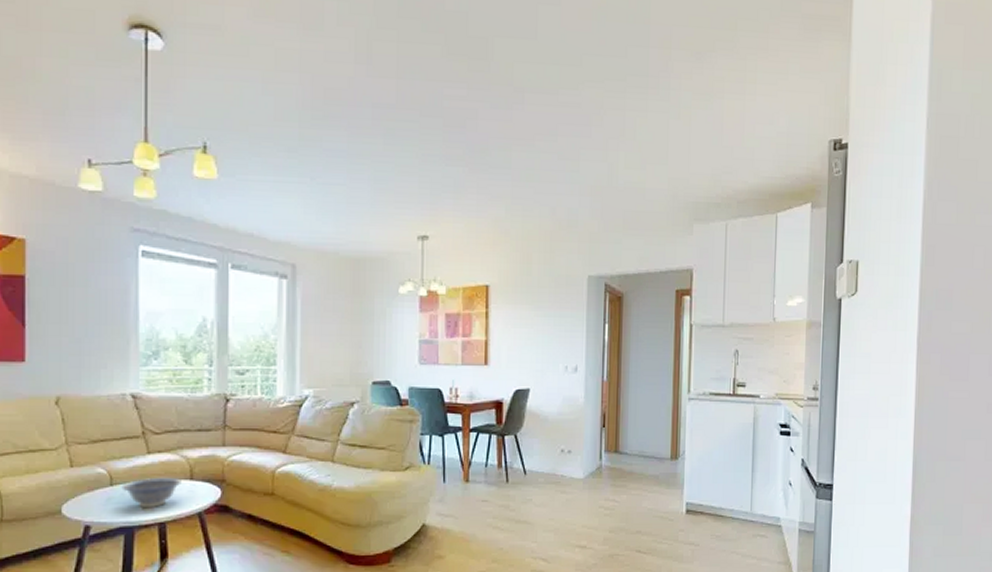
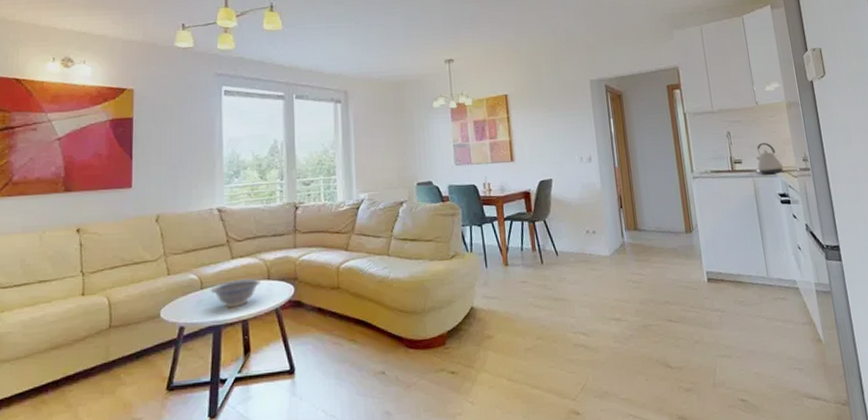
kettle: none [762,365,789,402] -> present [756,142,783,175]

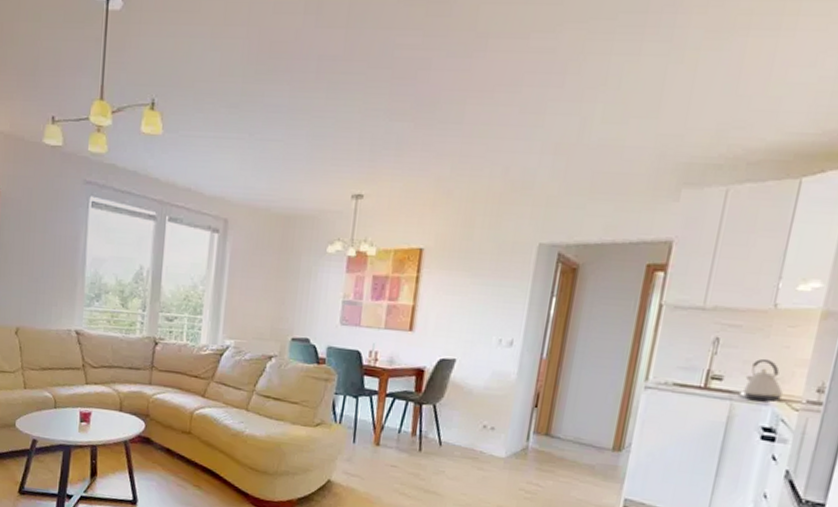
decorative bowl: present [210,278,260,307] -> none [63,405,112,432]

